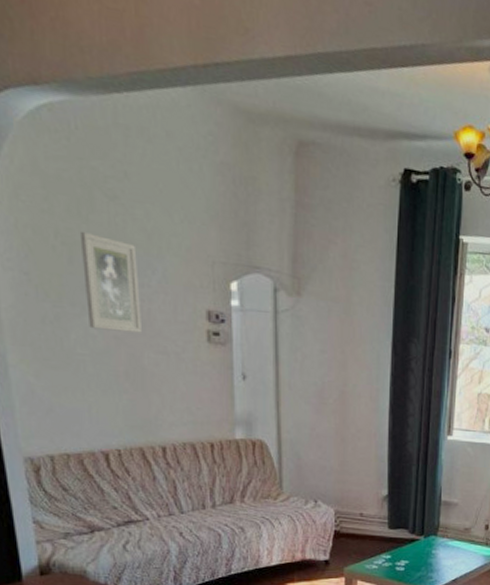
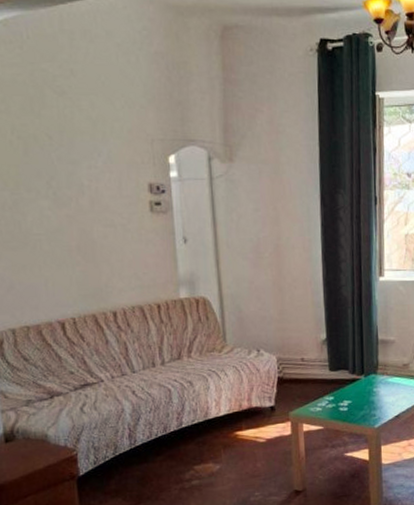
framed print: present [79,231,142,333] -> none [33,125,91,210]

